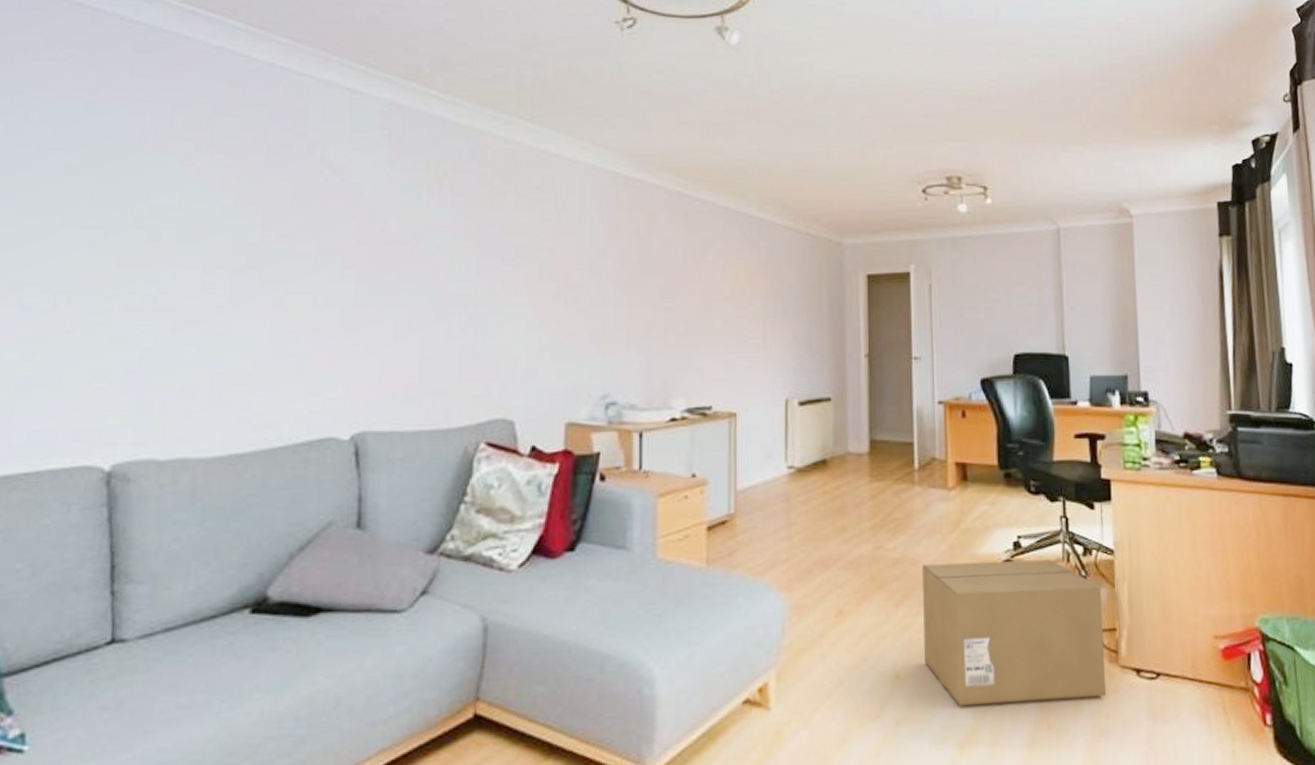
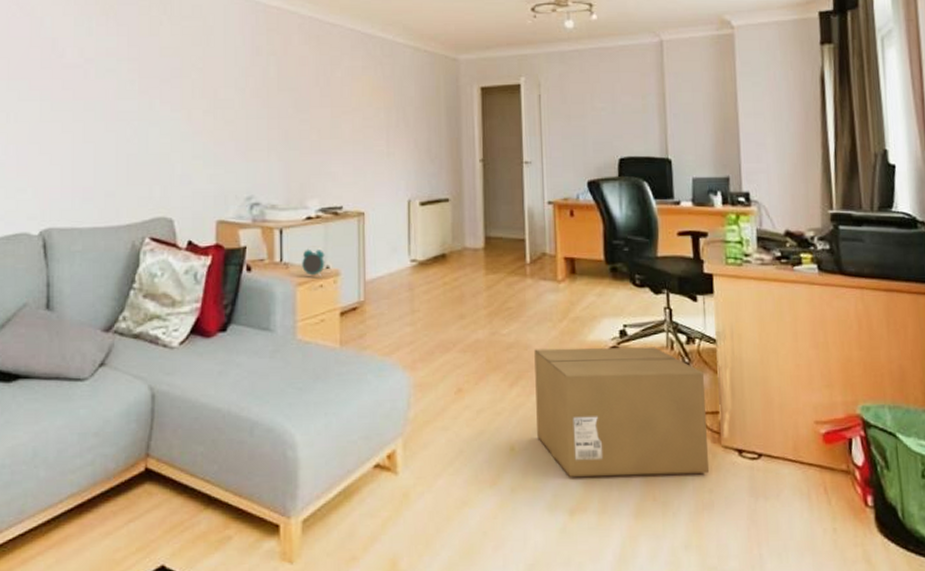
alarm clock: none [664,451,691,488] -> present [302,246,325,278]

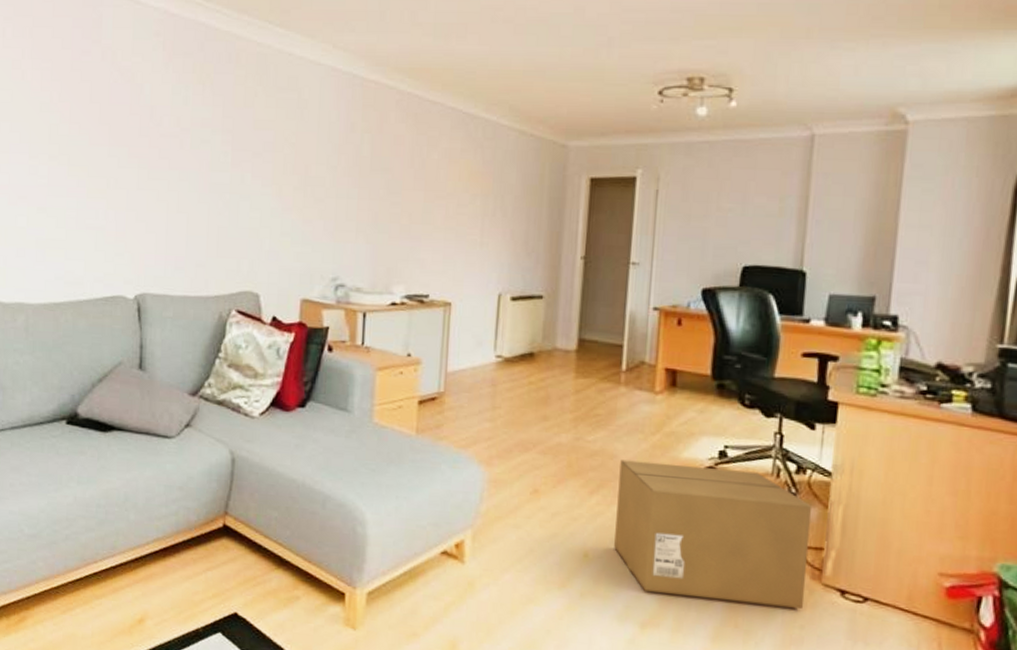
alarm clock: present [302,246,325,278] -> none [383,332,407,365]

